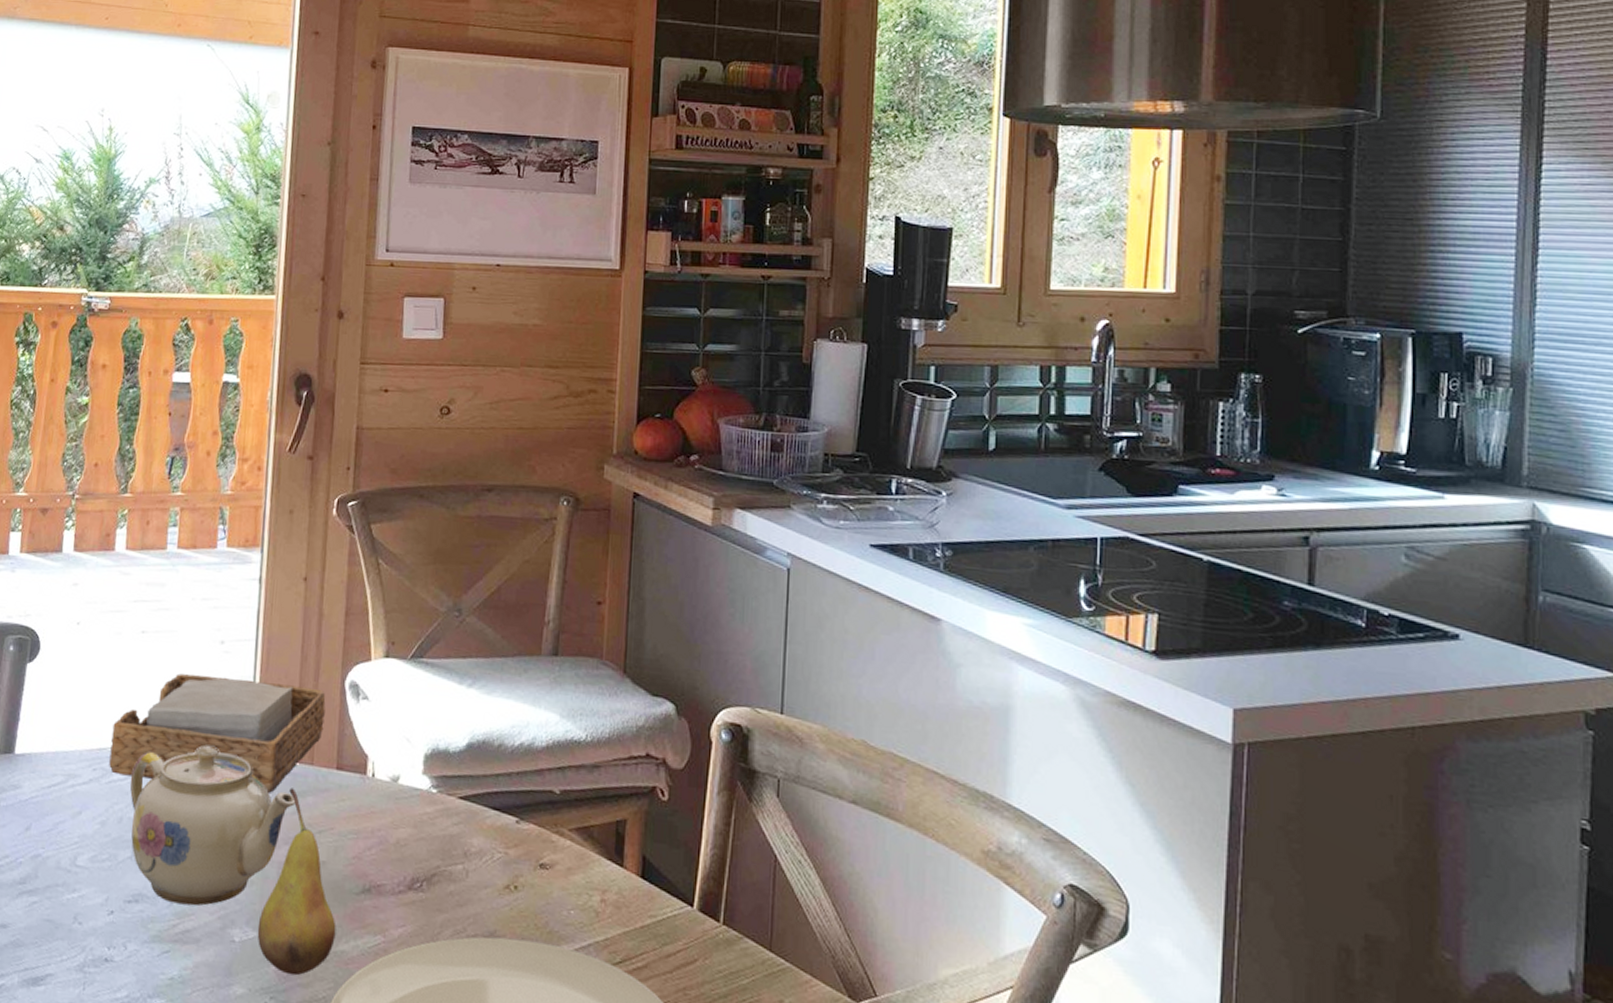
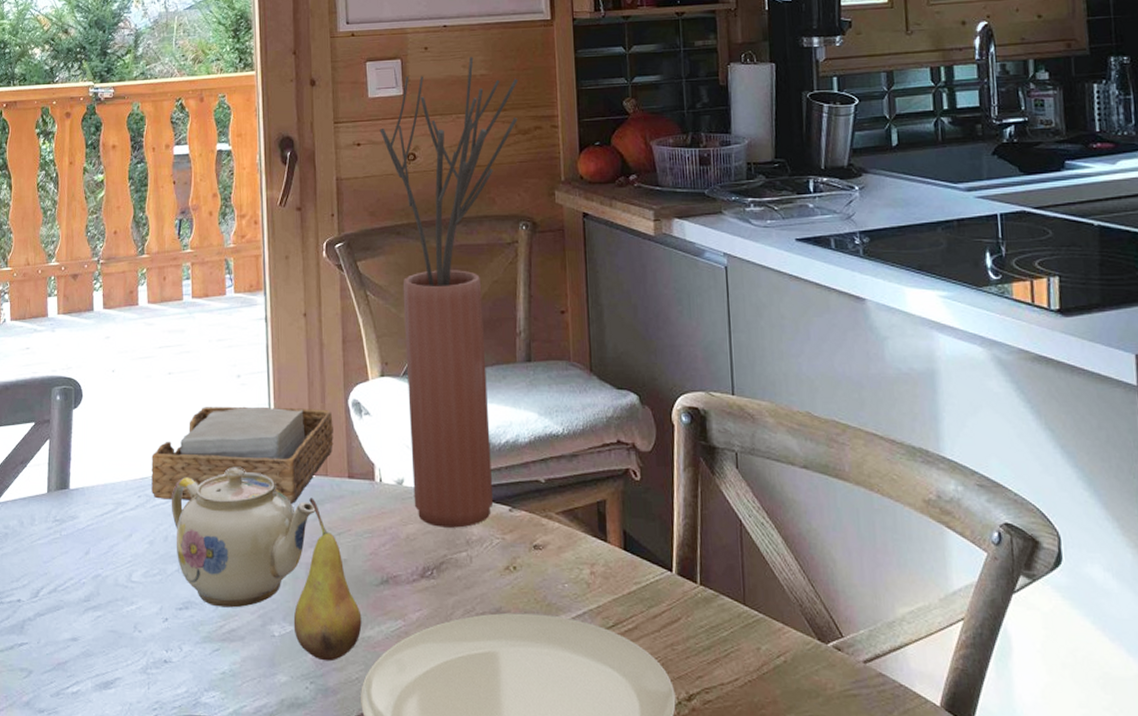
vase: none [408,303,576,837] -> present [379,57,519,528]

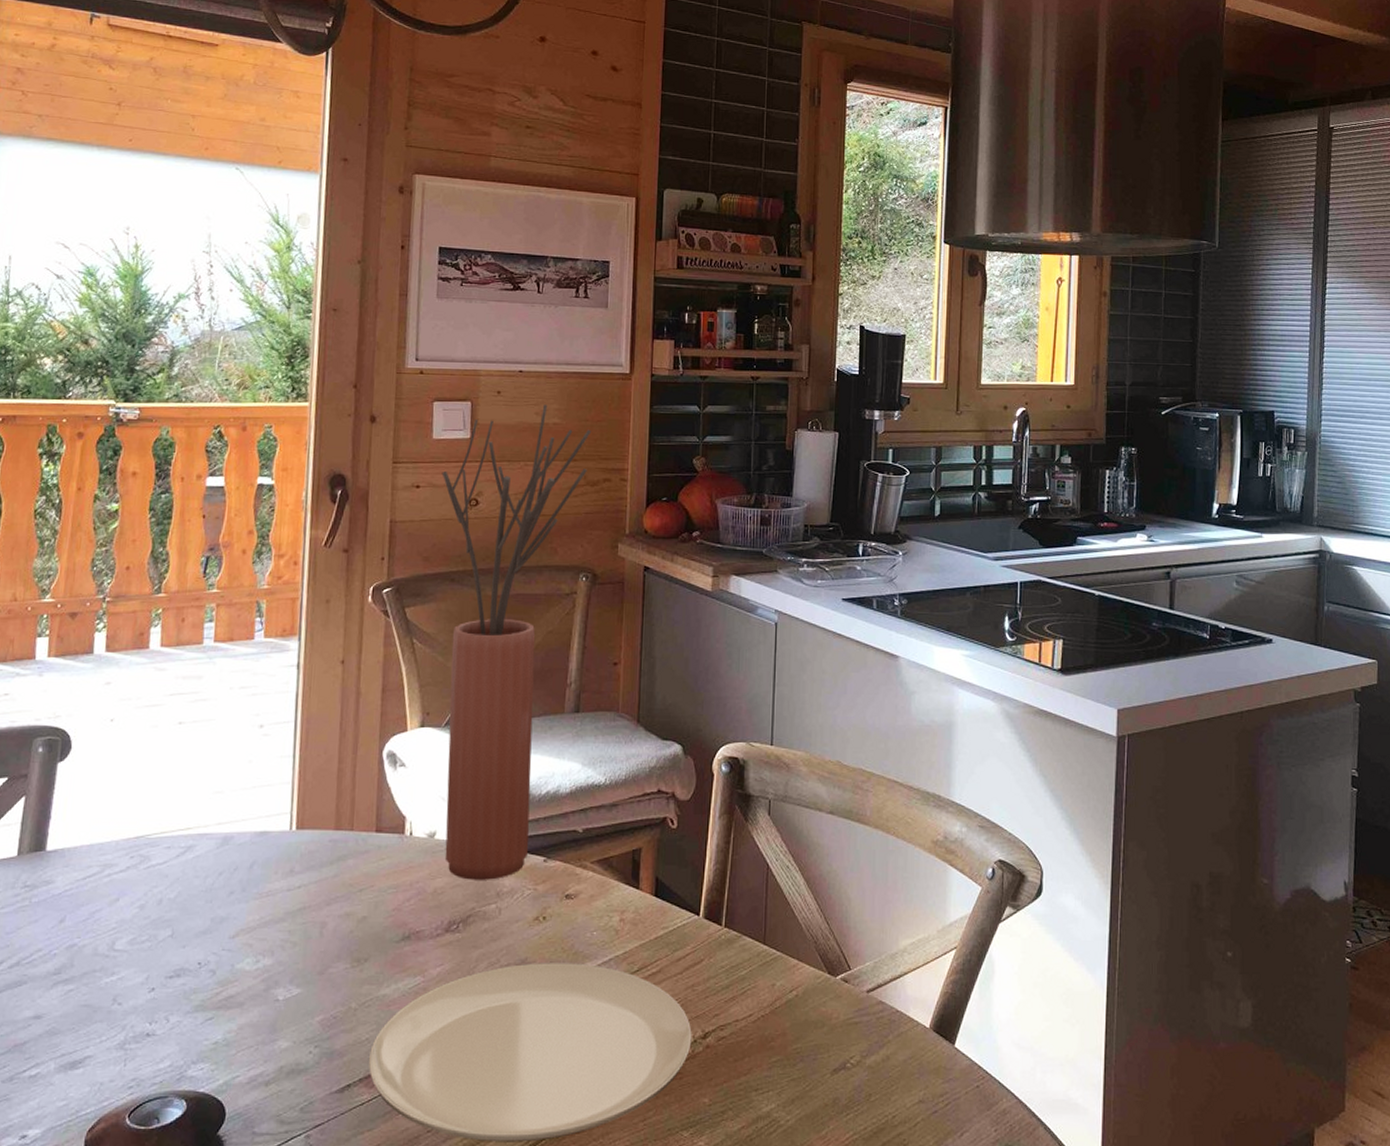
napkin holder: present [151,406,334,504] -> none [147,758,365,860]
teapot: present [171,468,316,608] -> none [169,824,337,973]
fruit: present [293,497,362,662] -> none [301,853,378,1023]

